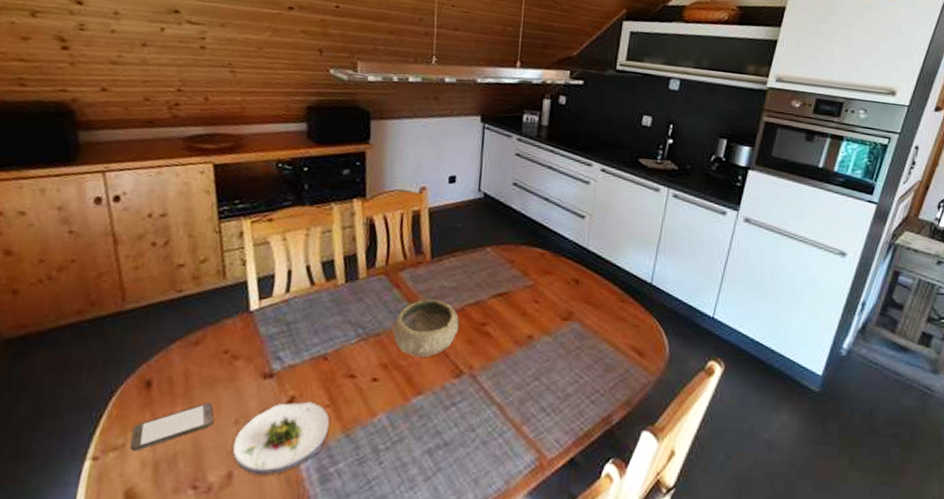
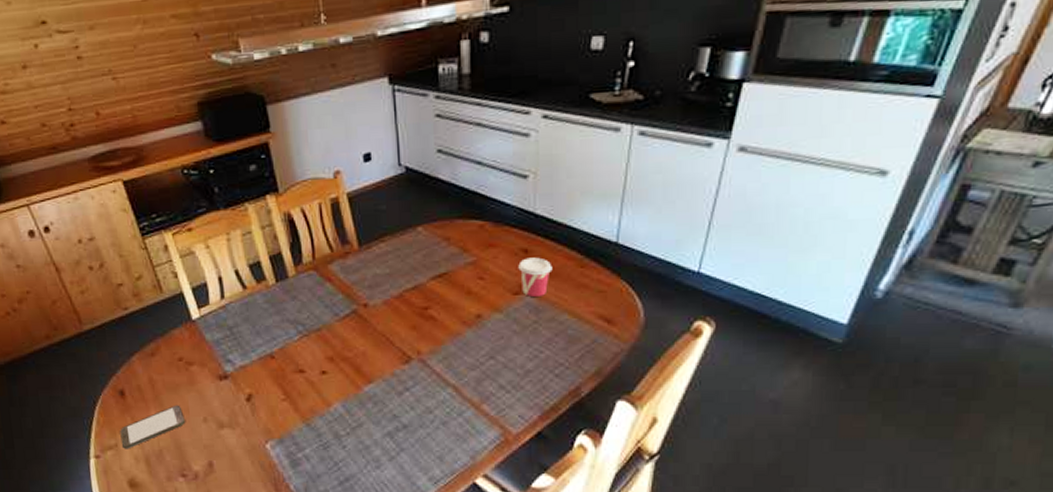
salad plate: present [232,401,330,476] -> none [207,397,290,463]
bowl: present [393,299,460,357] -> none [332,289,400,347]
cup: none [569,287,598,324] -> present [518,257,553,296]

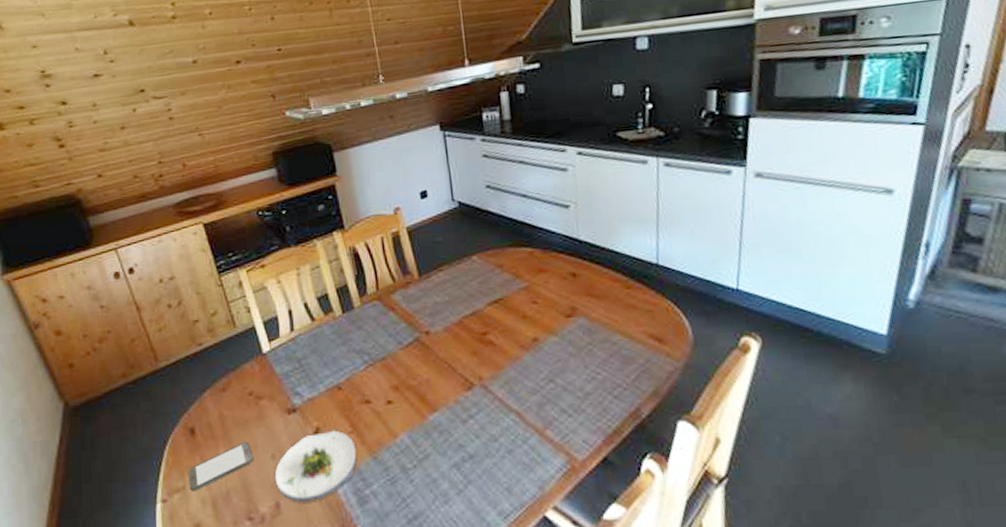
salad plate: none [207,397,290,463] -> present [274,430,357,503]
cup: present [518,257,553,296] -> none [568,280,601,318]

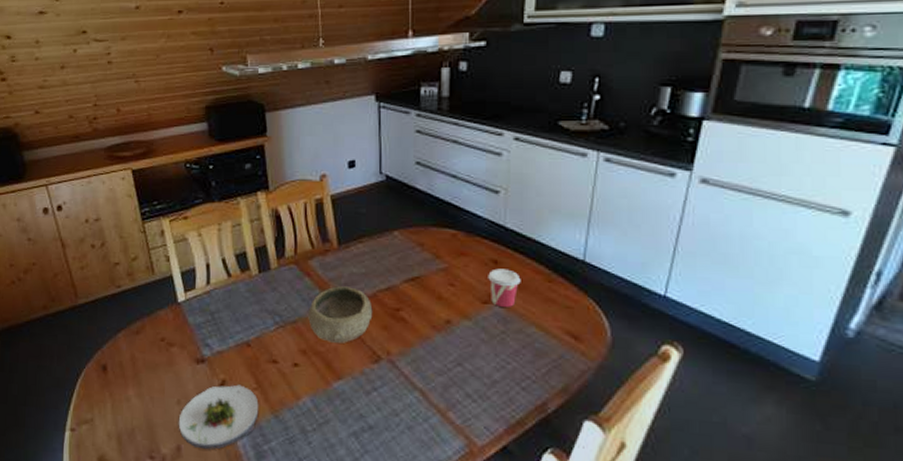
smartphone: present [188,441,253,492] -> none [97,384,159,425]
bowl: none [396,316,461,375] -> present [308,286,373,343]
cup: none [568,280,601,318] -> present [488,268,521,307]

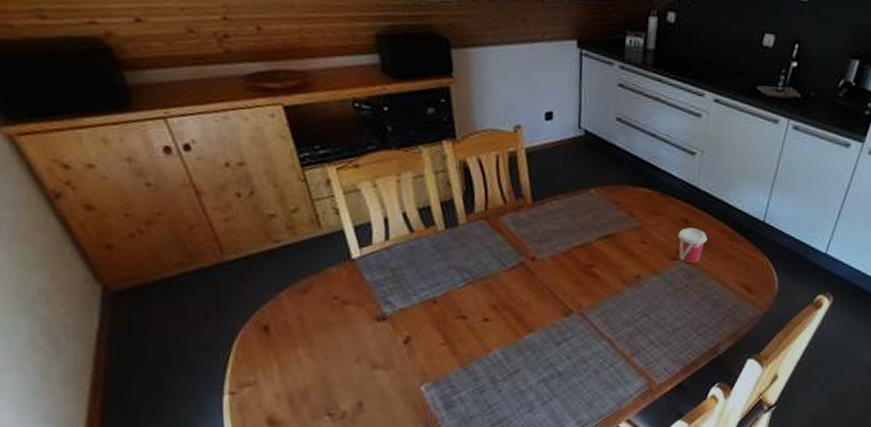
salad plate: present [178,384,259,450] -> none [358,340,447,404]
bowl: present [308,286,373,343] -> none [499,243,566,298]

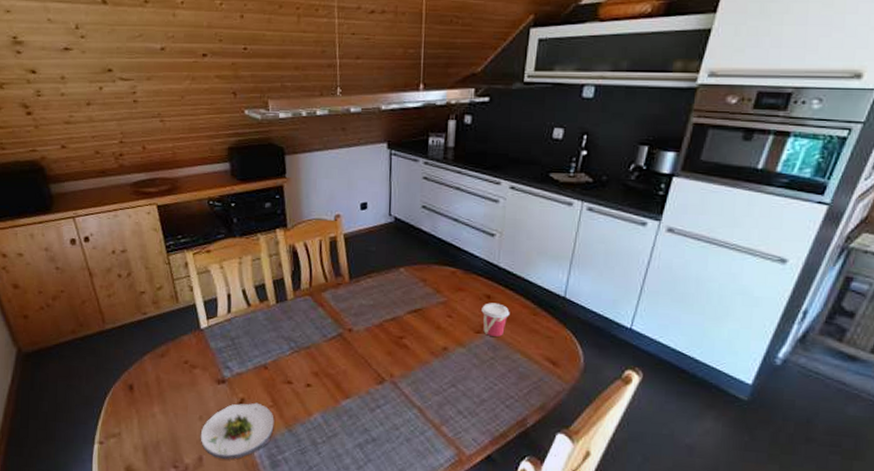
salad plate: none [358,340,447,404] -> present [200,402,274,460]

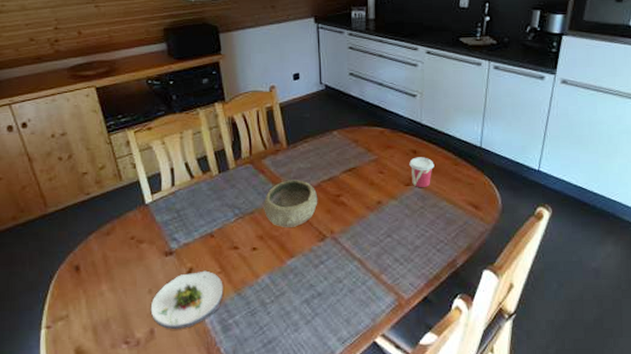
bowl: none [321,316,379,367] -> present [264,180,318,227]

